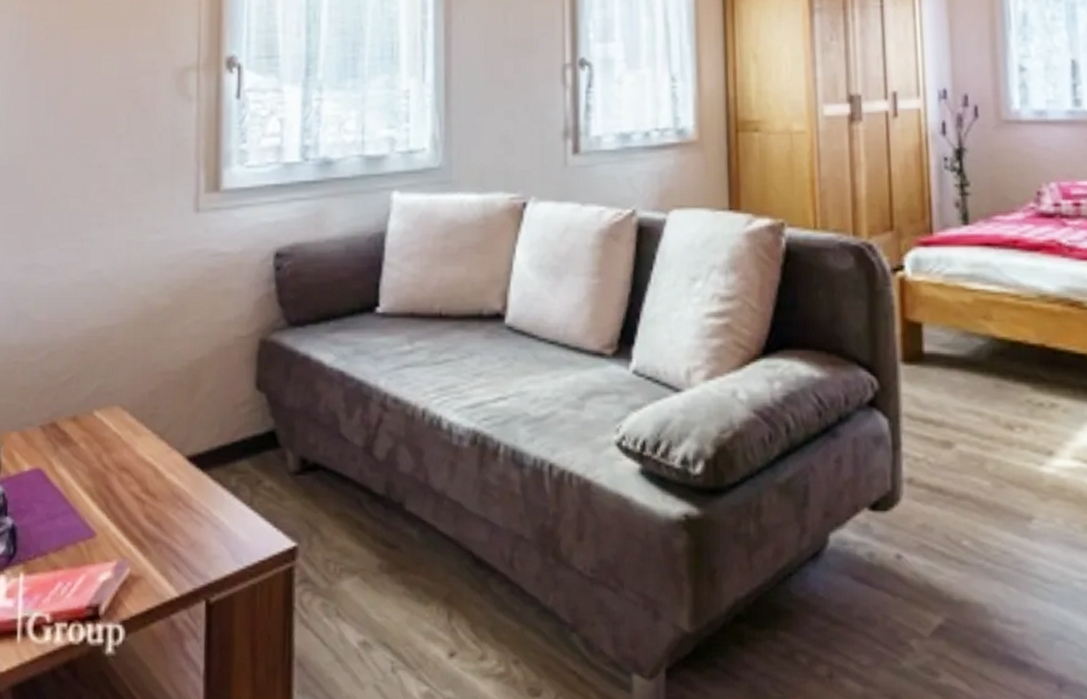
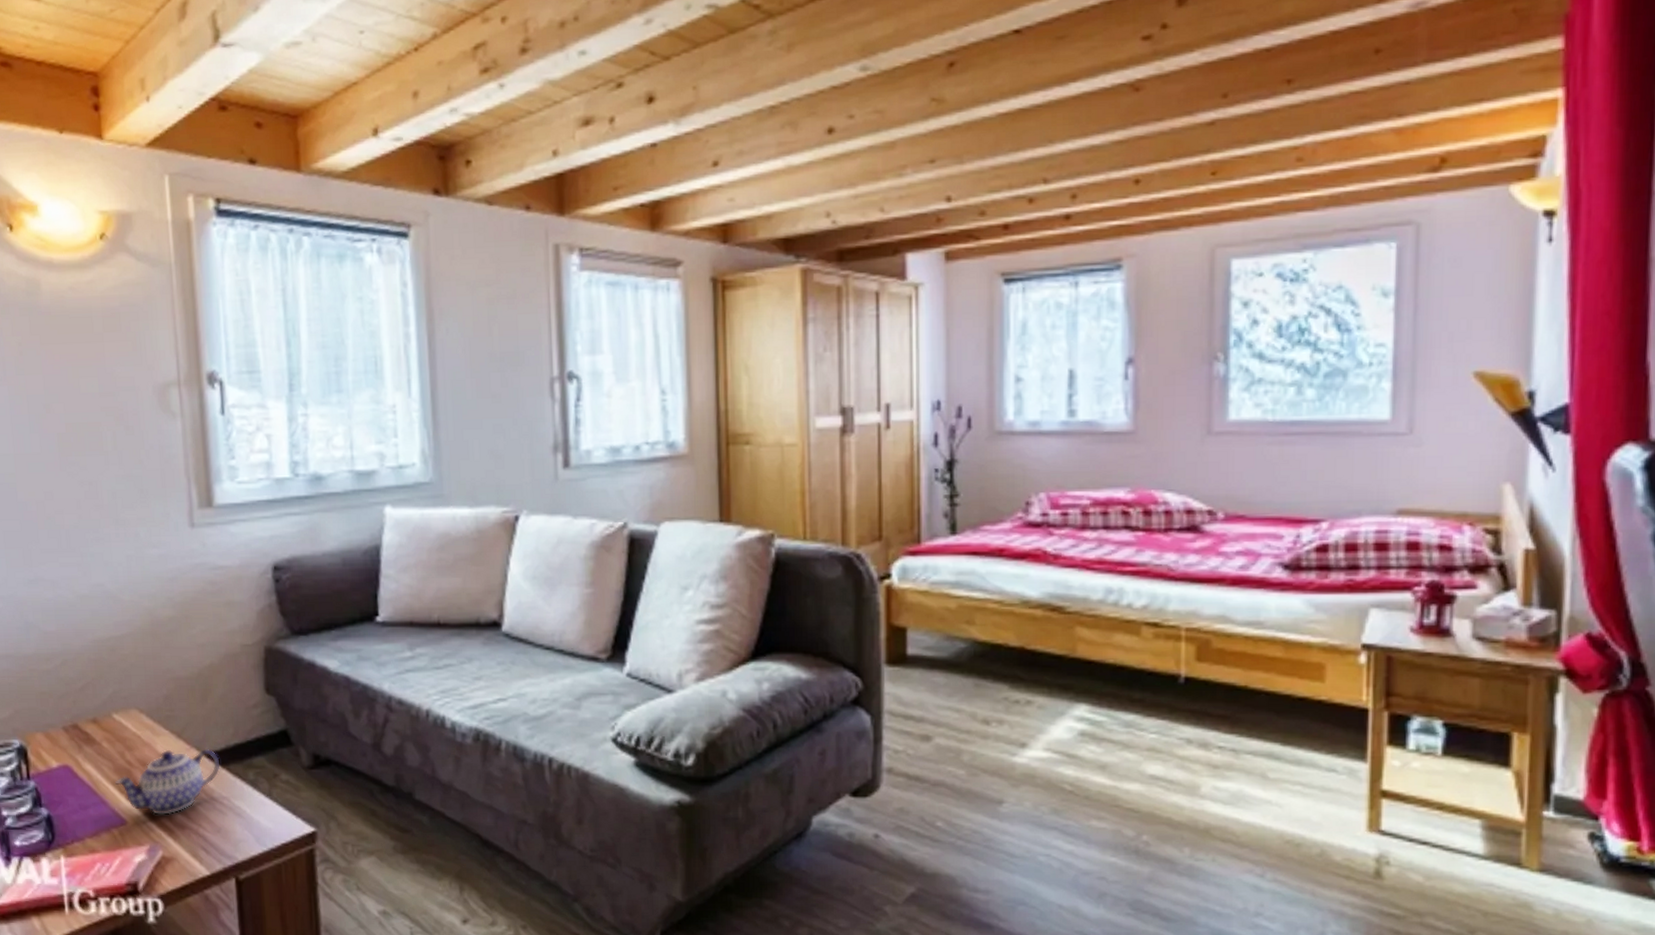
teapot: none [88,450,202,526] -> present [115,748,221,815]

